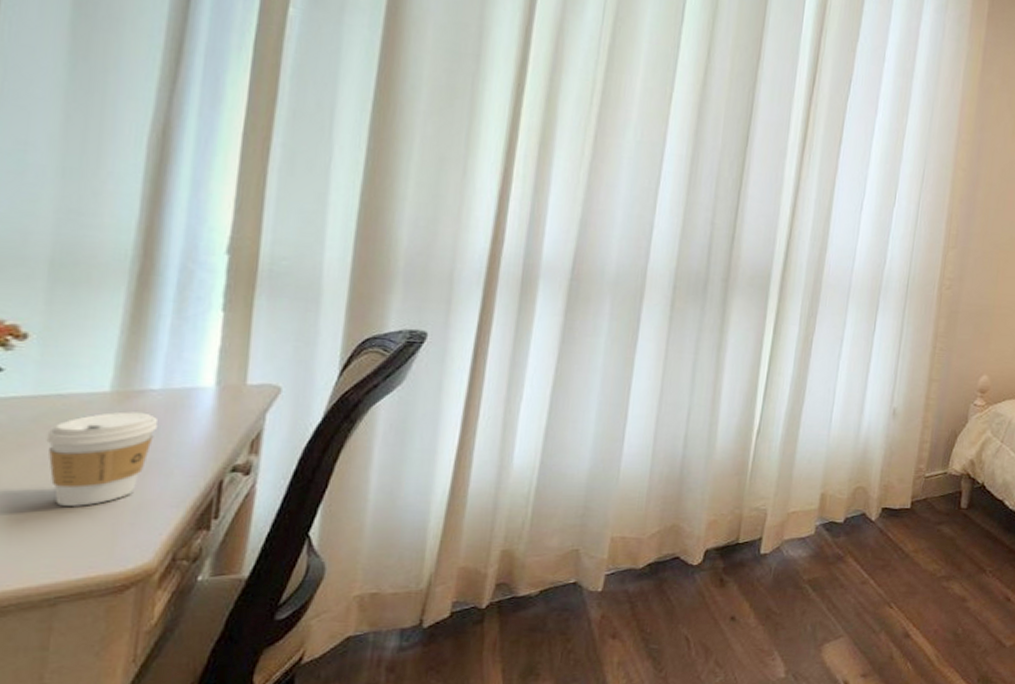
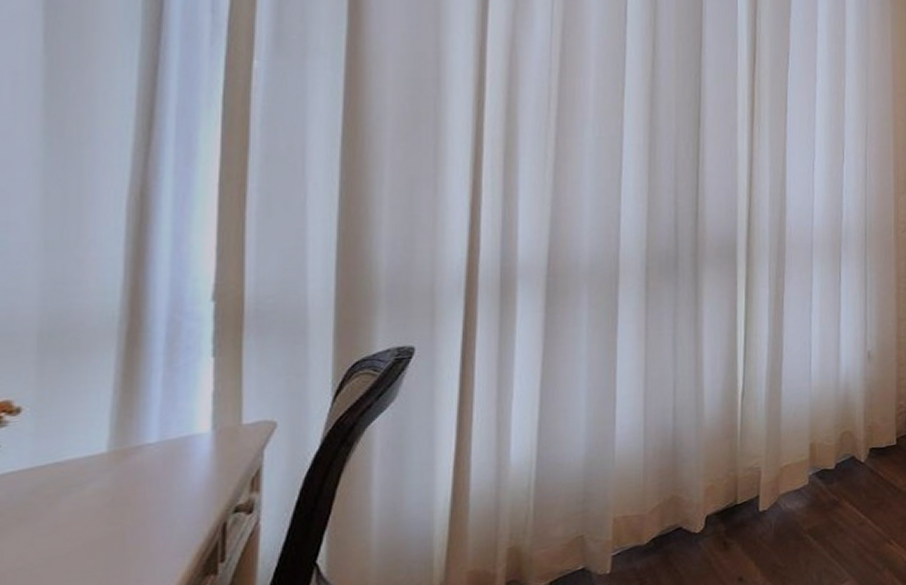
coffee cup: present [46,411,159,506] -> none [46,467,158,574]

